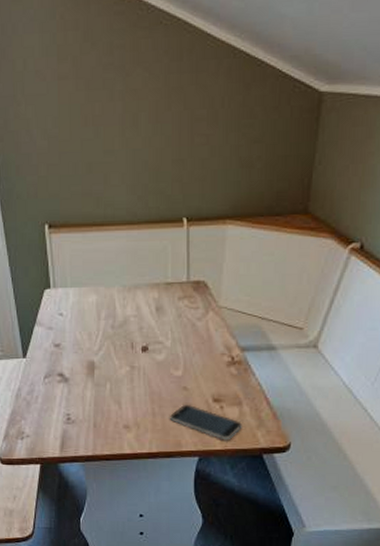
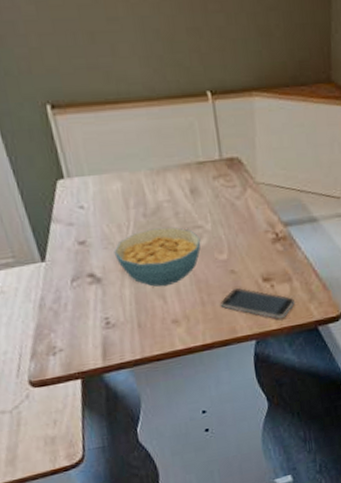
cereal bowl: none [82,340,159,394] -> present [114,227,201,287]

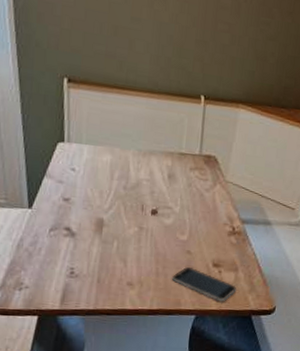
cereal bowl: present [114,227,201,287] -> none [91,200,168,253]

